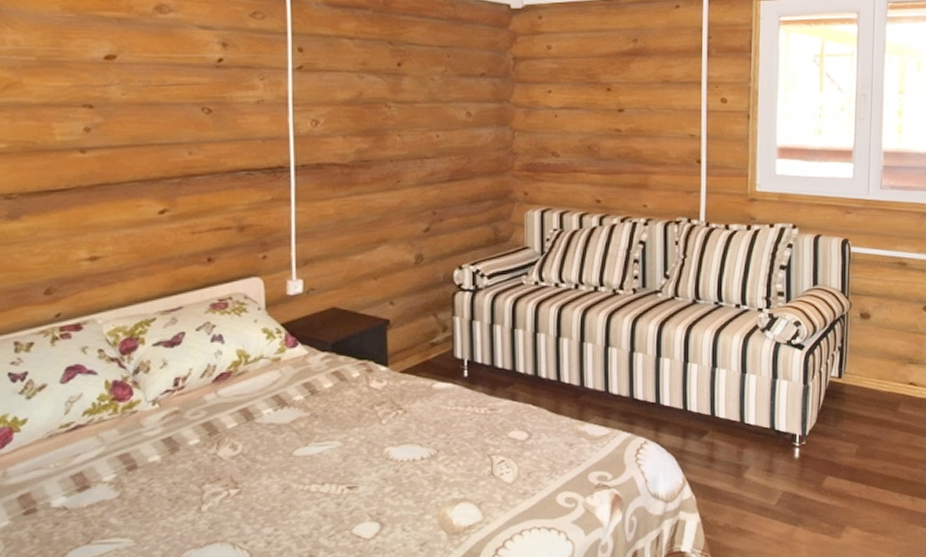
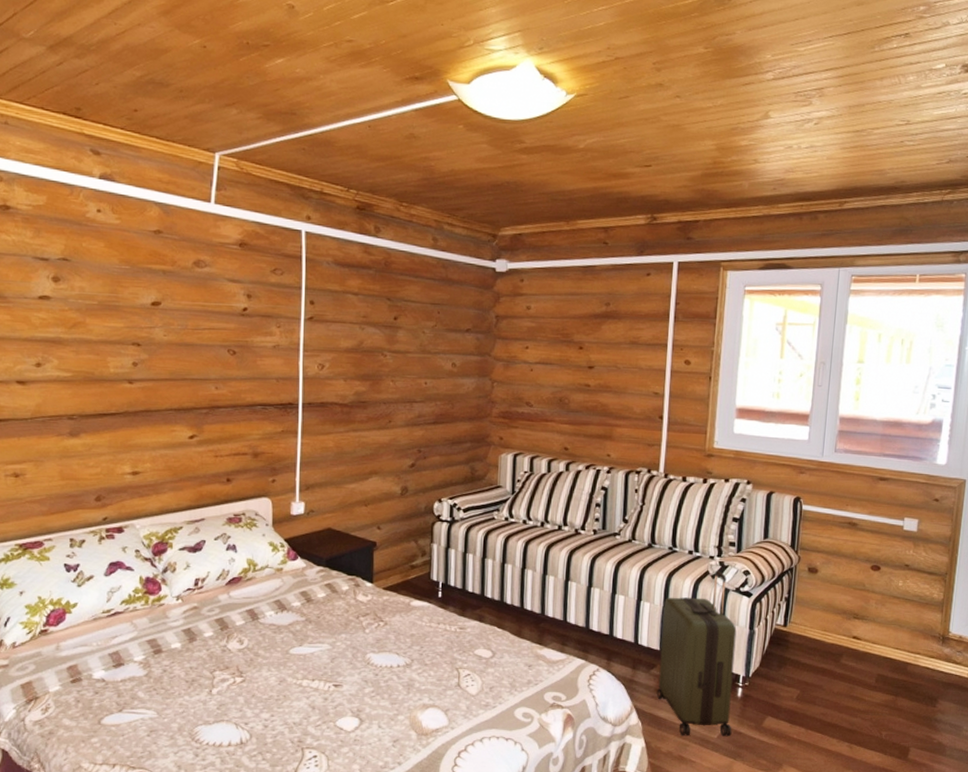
suitcase: none [709,324,791,506] -> present [656,571,737,736]

